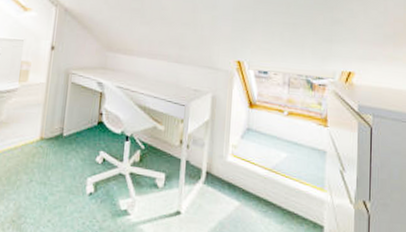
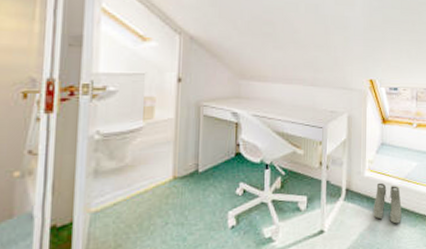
boots: none [235,170,267,218] -> present [373,182,402,224]

